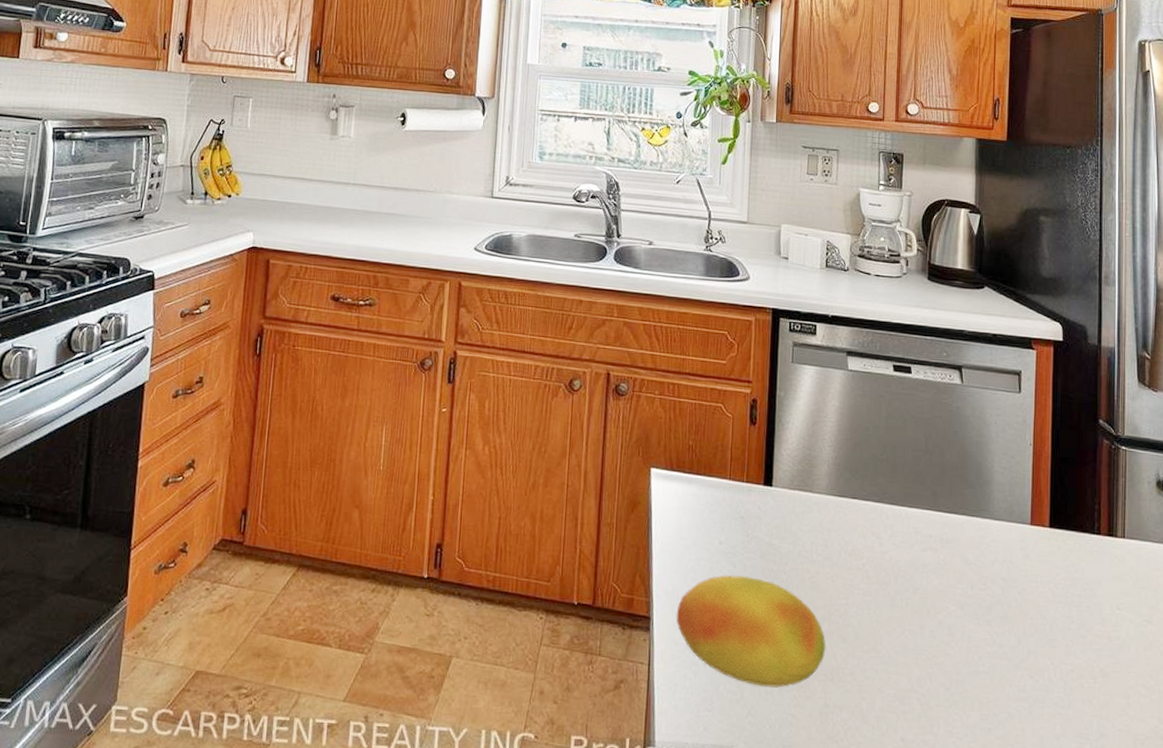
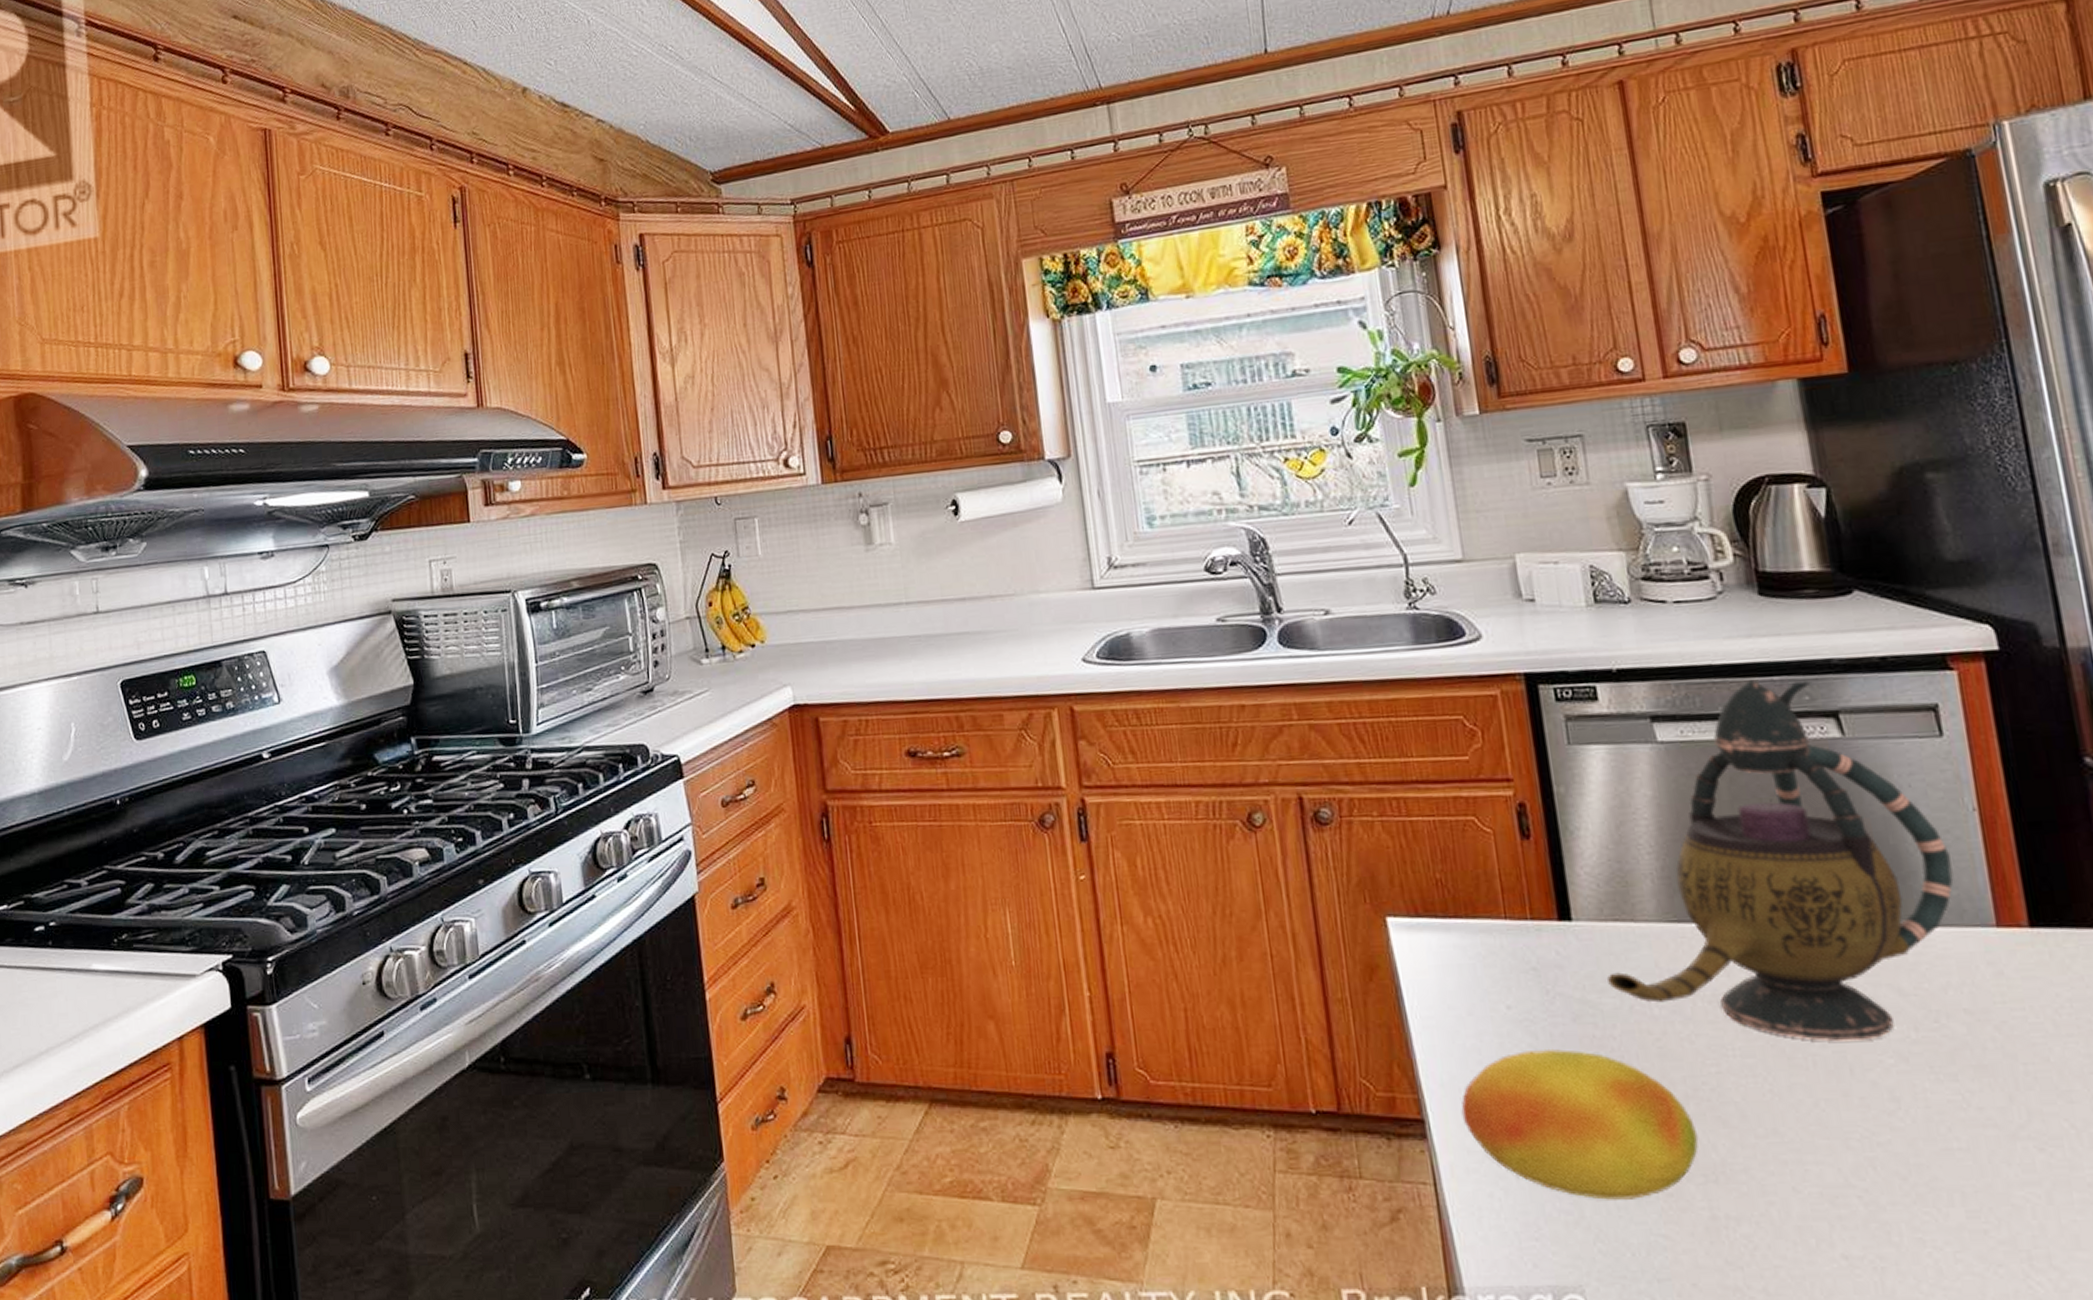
teapot: none [788,336,1011,592] -> present [1607,680,1954,1042]

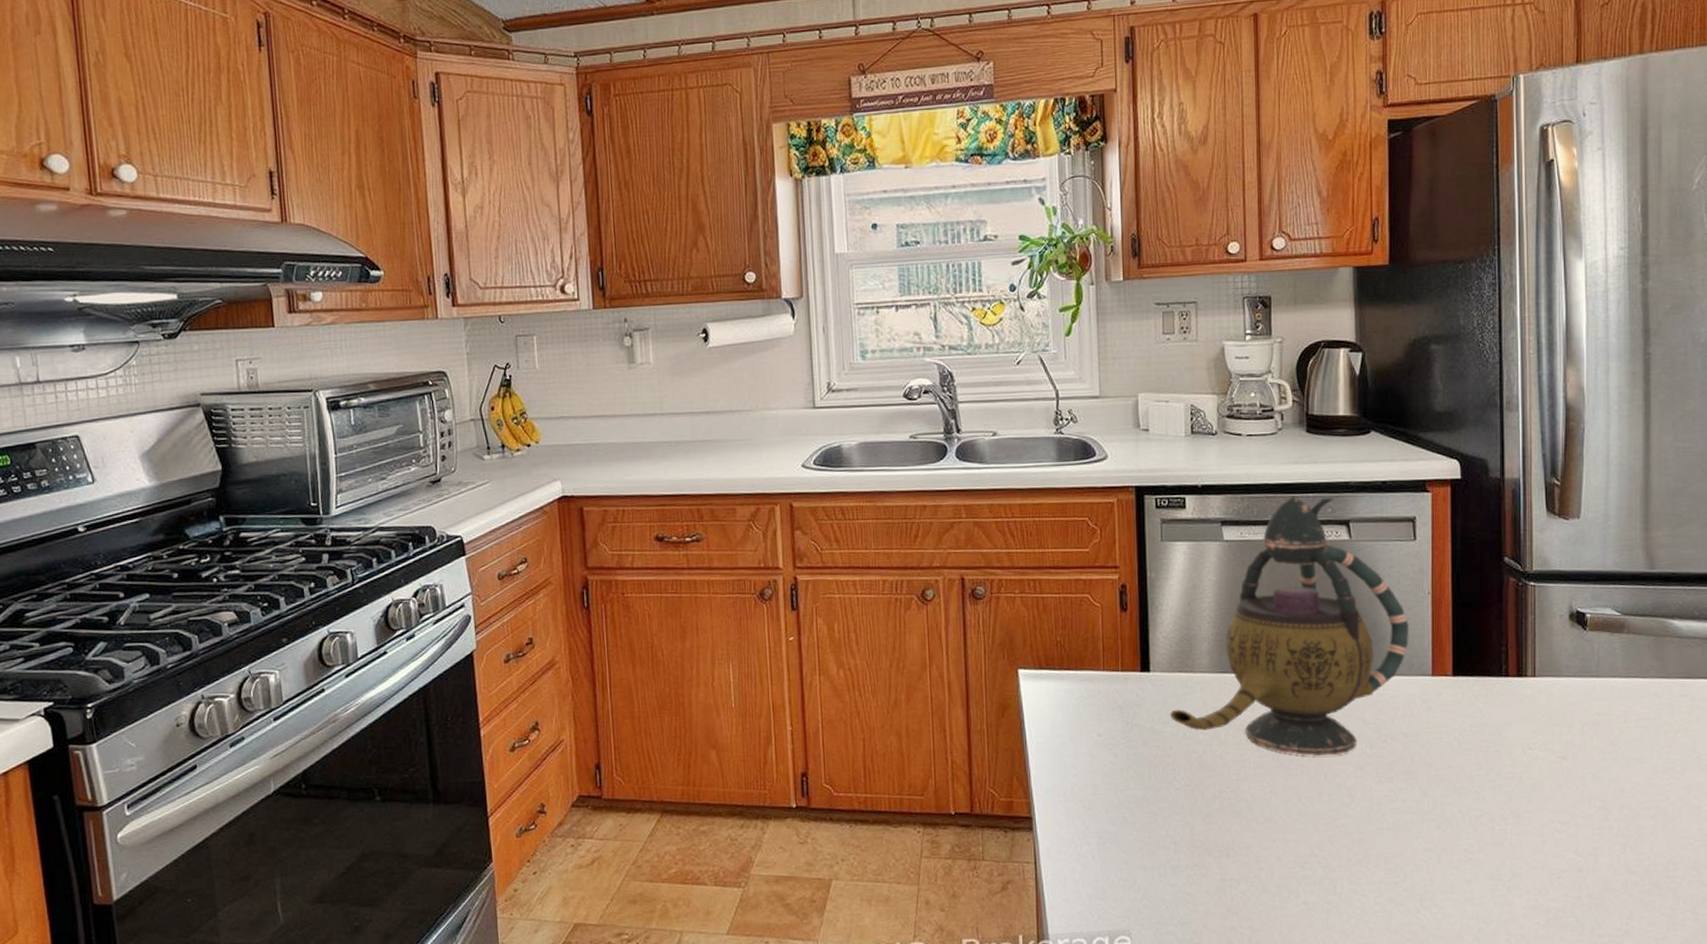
fruit: present [1461,1048,1699,1200] -> none [1059,764,1219,870]

